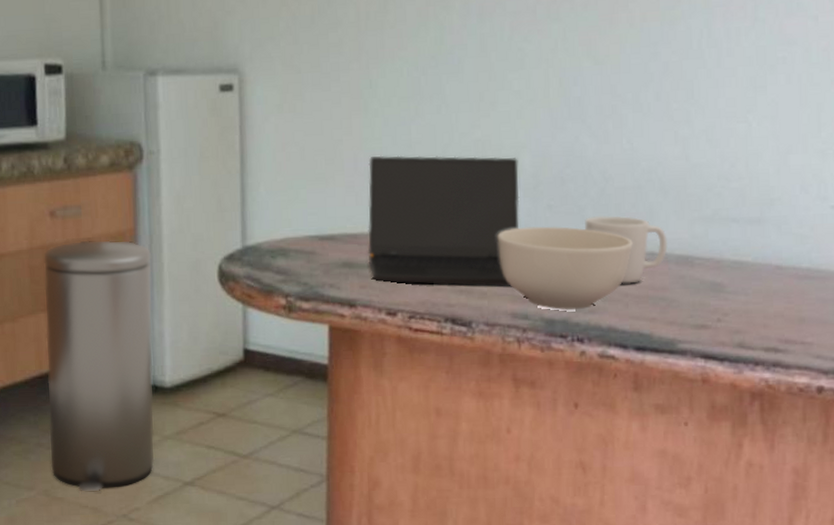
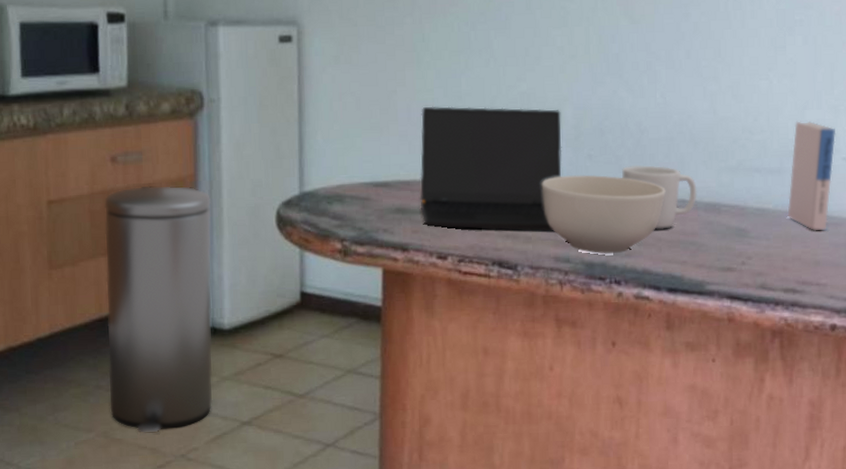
book: none [768,166,824,286] -> present [787,121,836,231]

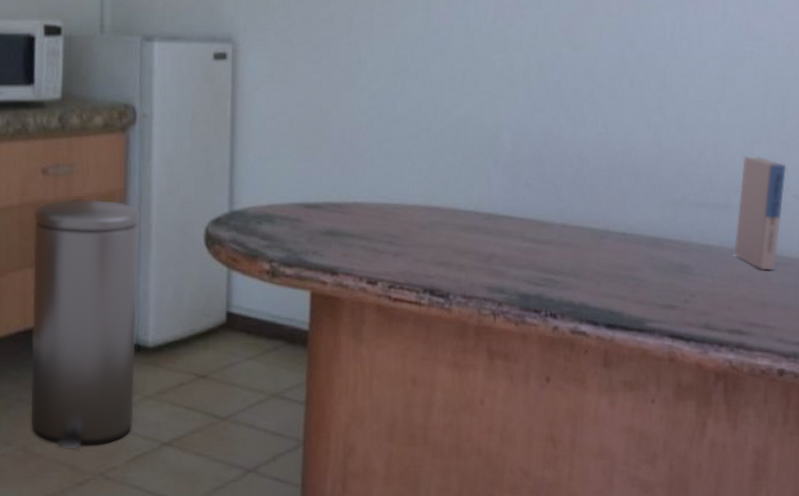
laptop: present [420,106,562,231] -> none [351,128,499,260]
bowl: present [541,174,666,254] -> none [476,203,606,285]
mug: present [621,164,697,231] -> none [559,195,639,264]

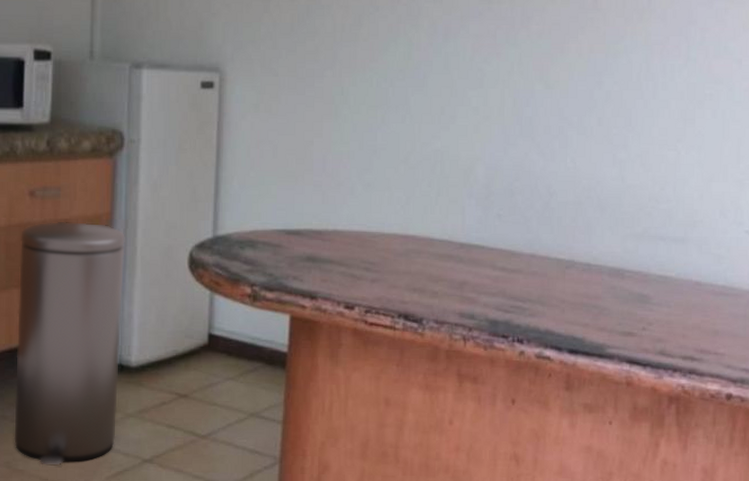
book: present [734,155,787,271] -> none [689,192,740,301]

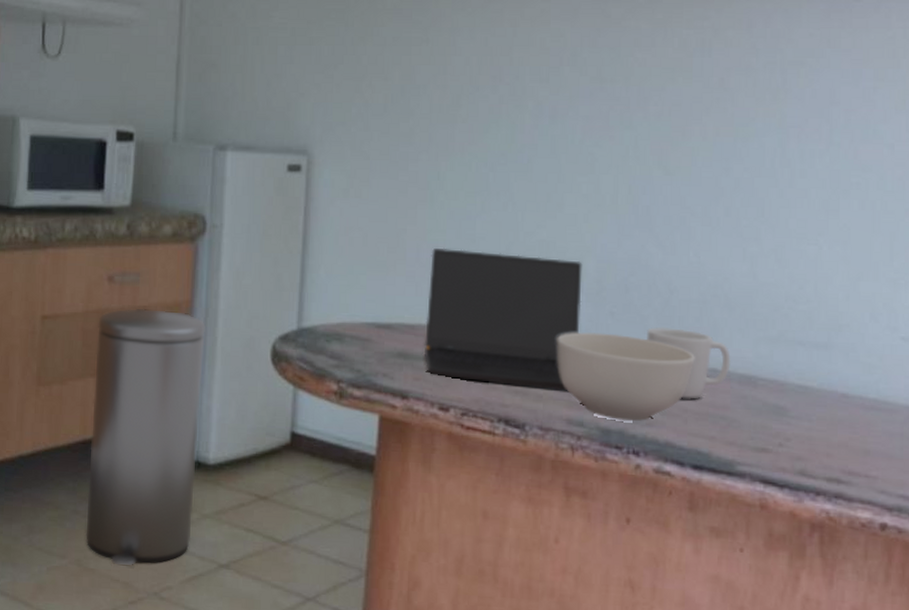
laptop: none [330,158,473,287] -> present [423,248,583,391]
bowl: none [450,233,571,312] -> present [556,332,695,421]
mug: none [529,226,602,292] -> present [646,326,731,401]

